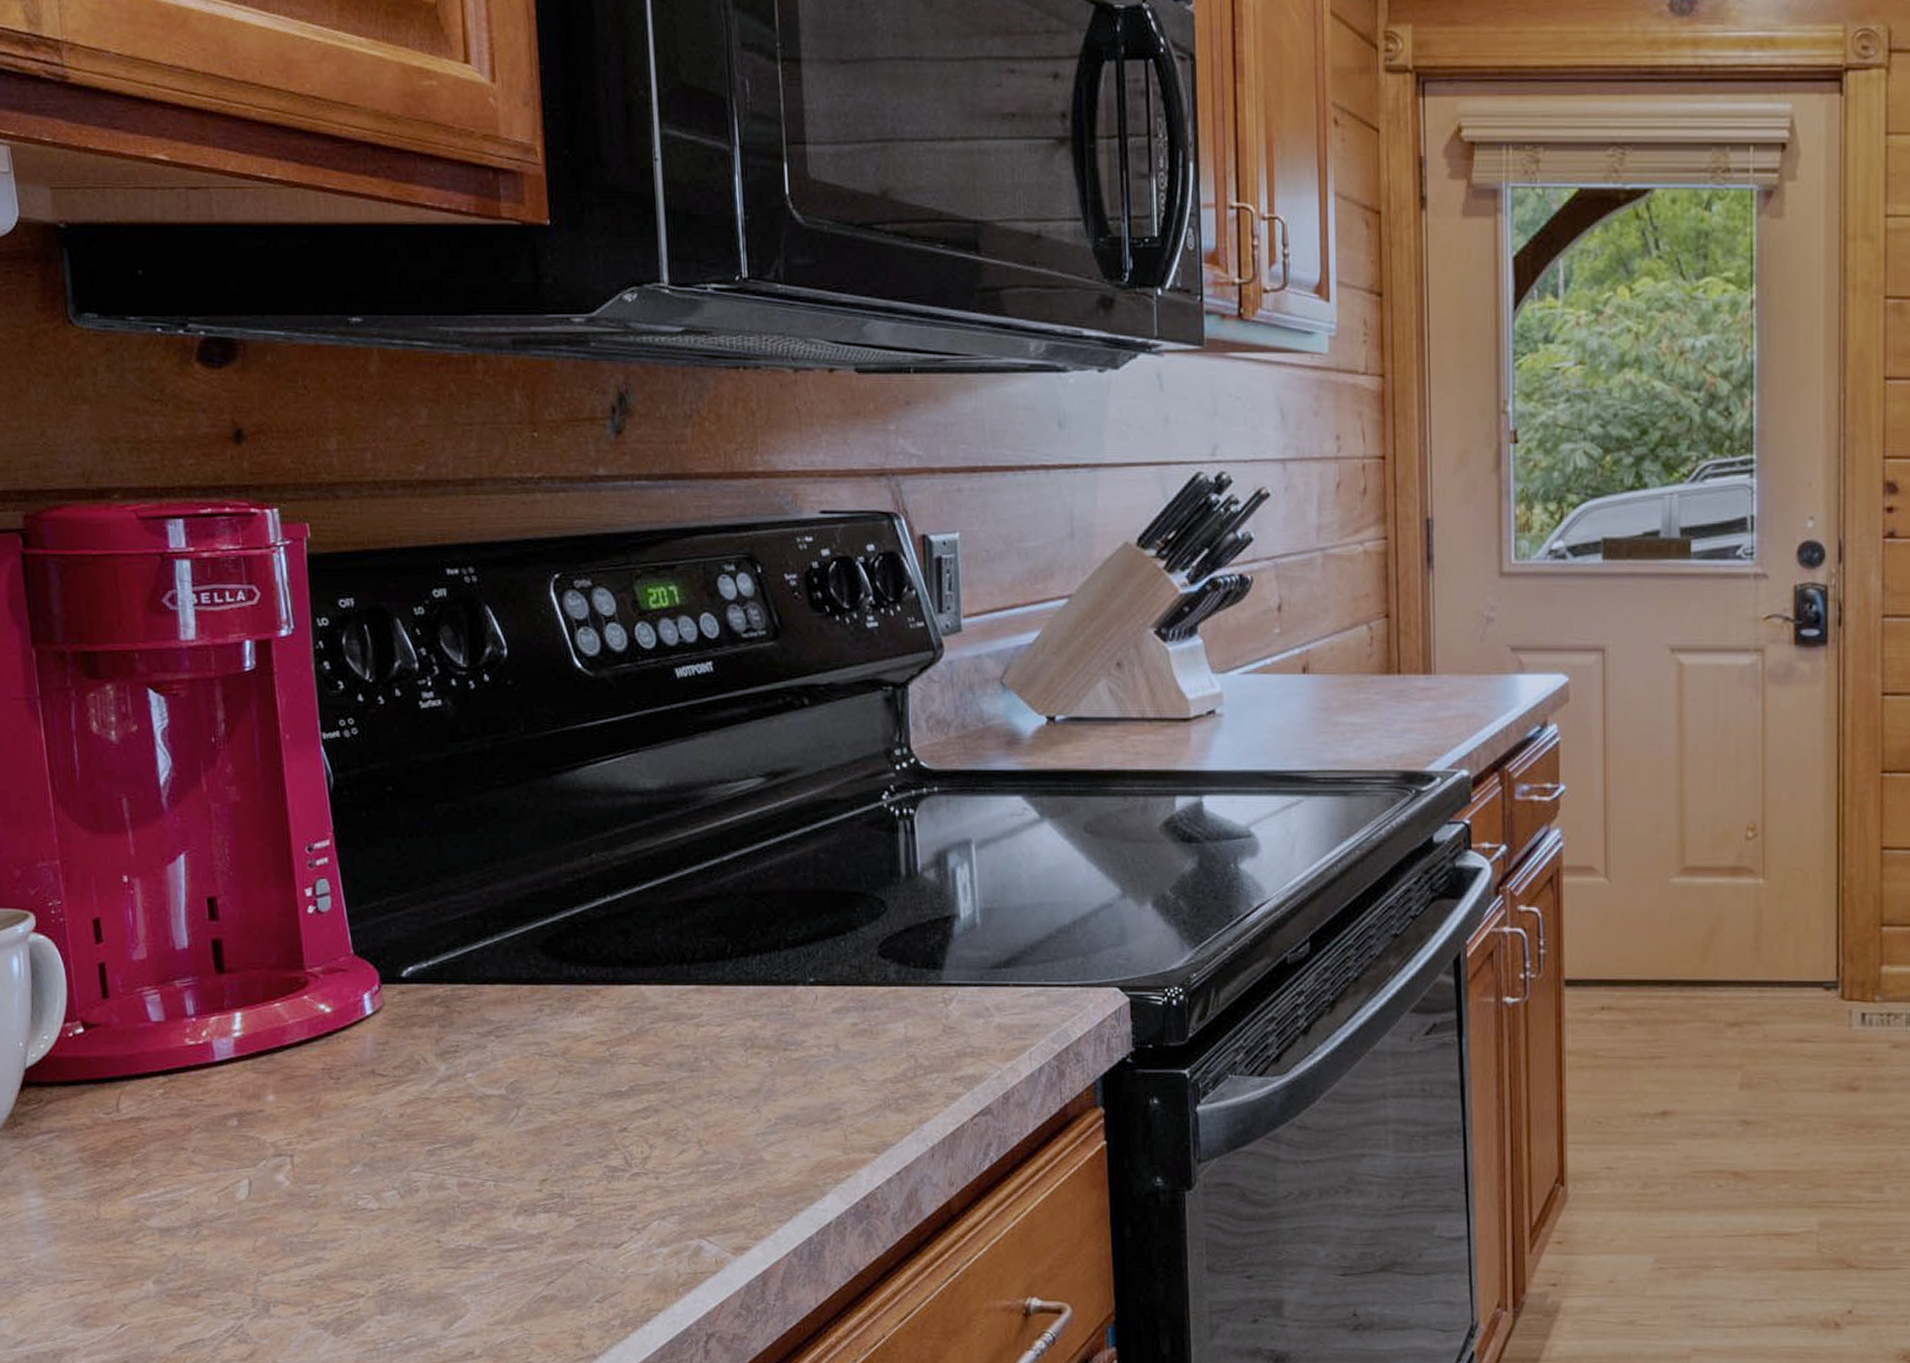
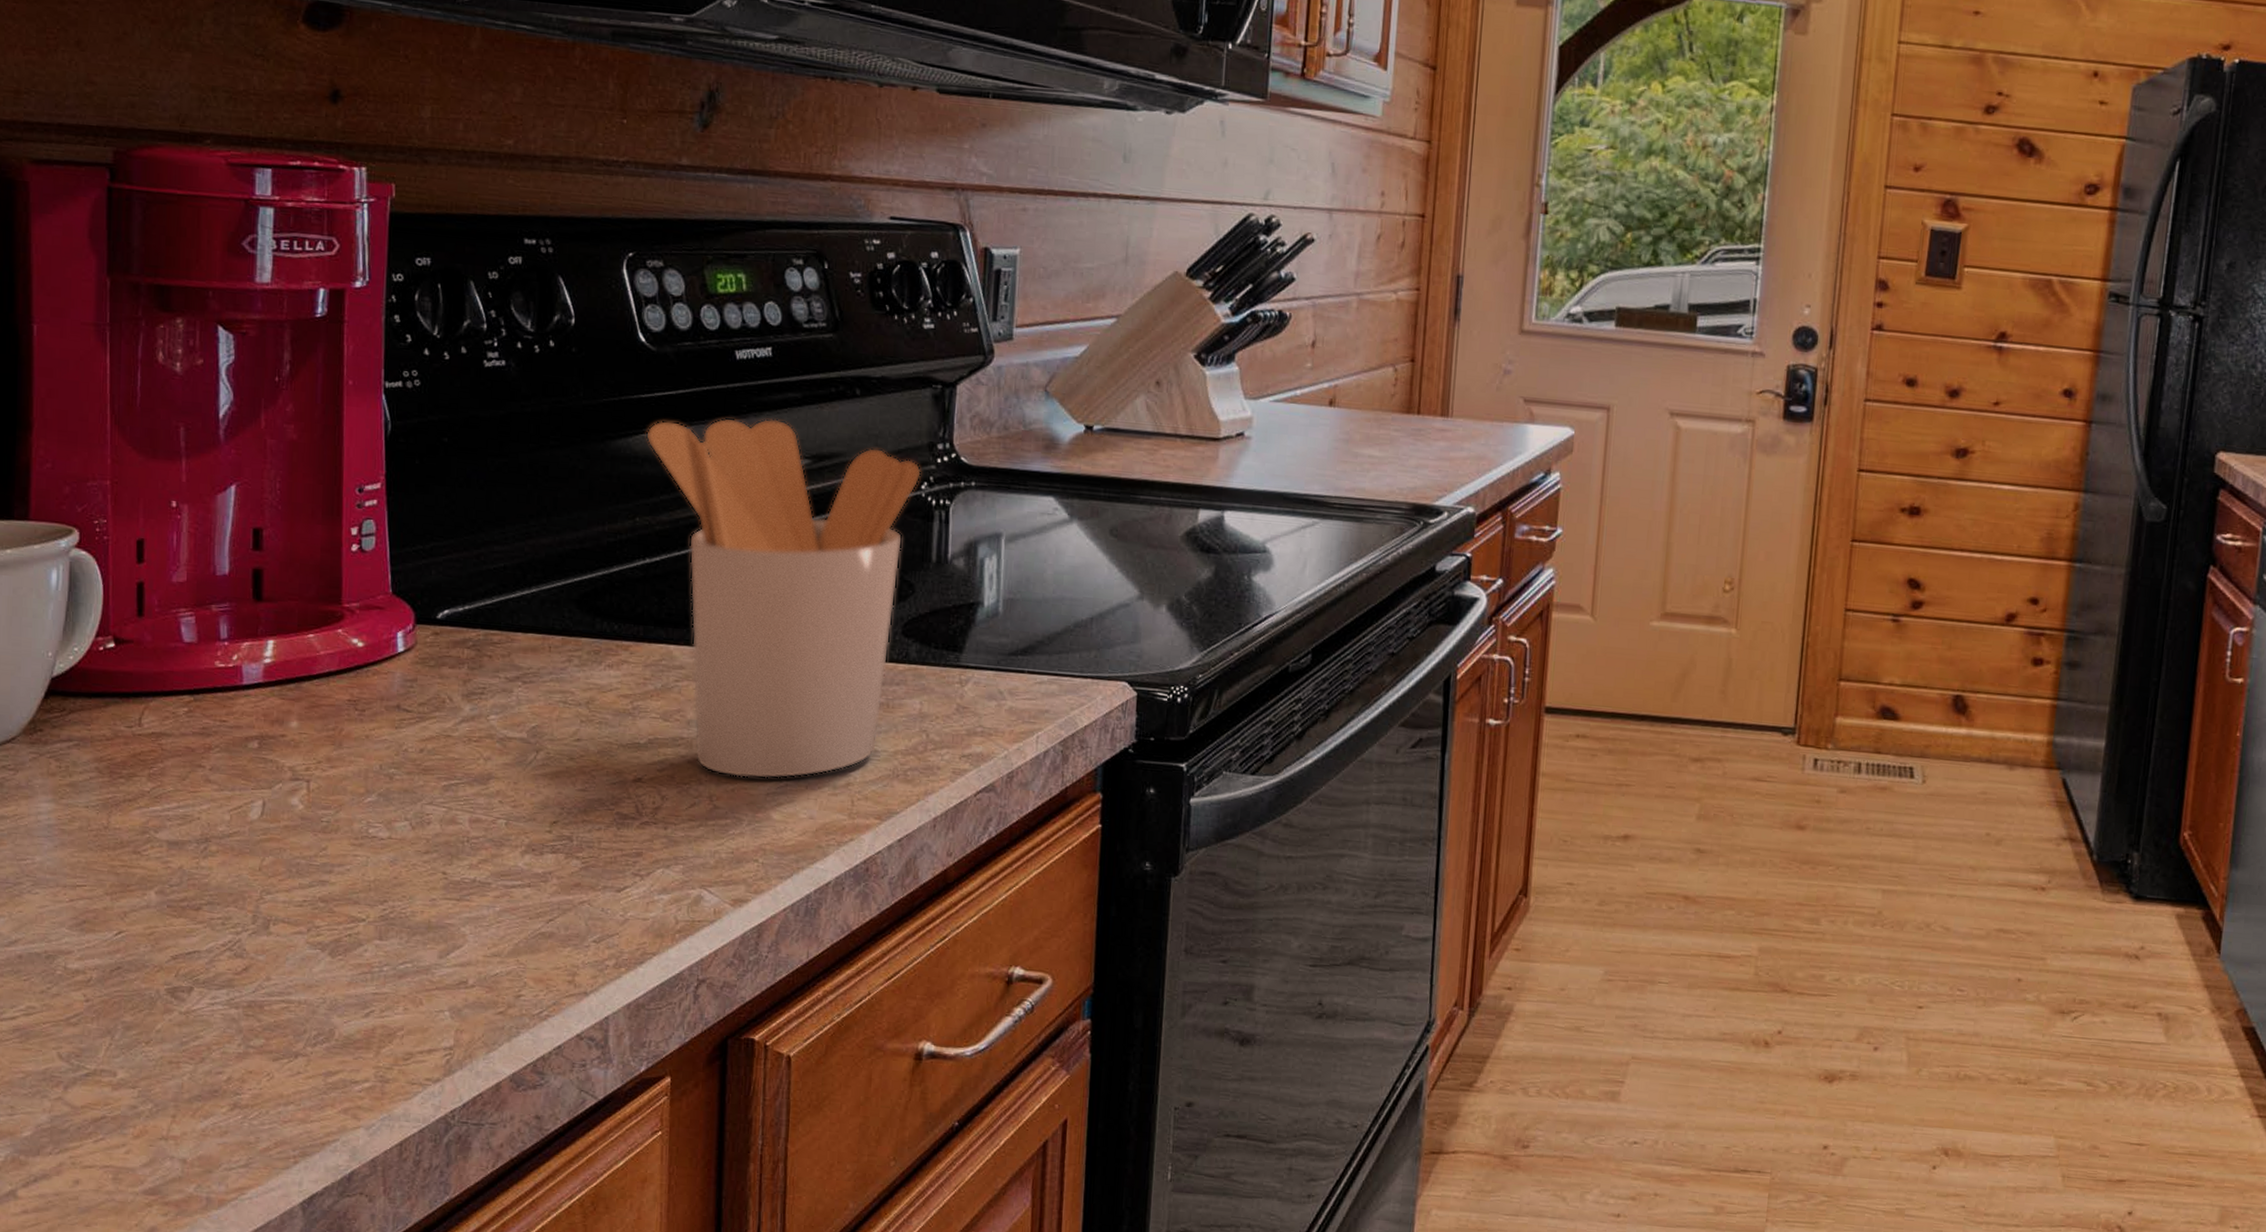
utensil holder: none [593,738,881,1119] -> present [646,418,921,779]

